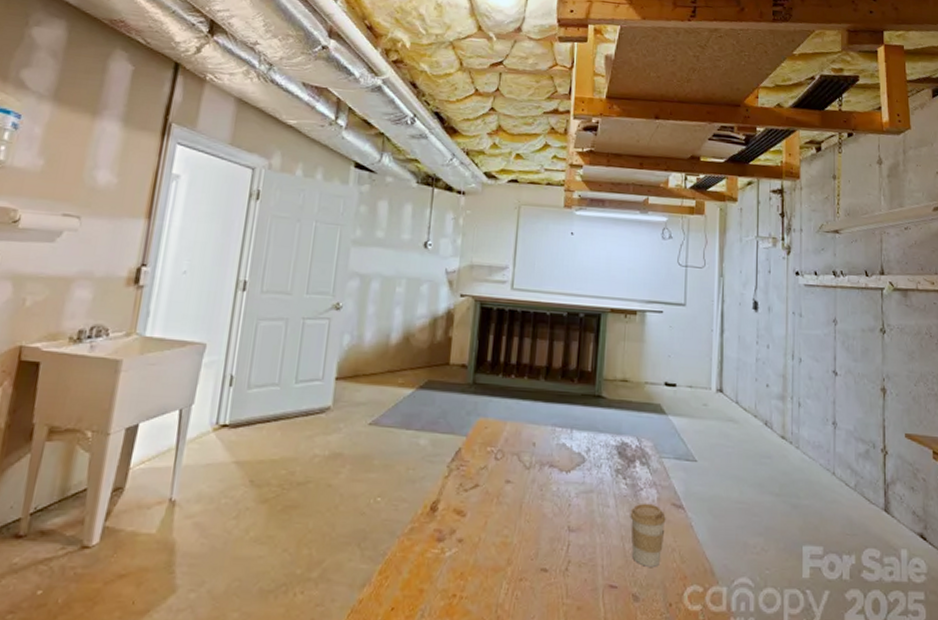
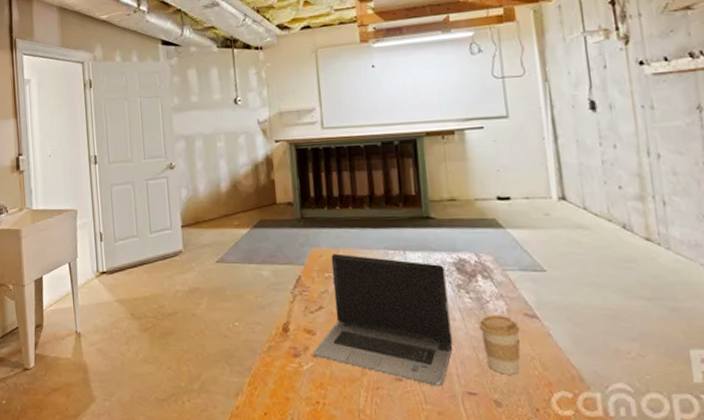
laptop computer: none [459,426,607,579] -> present [313,253,453,387]

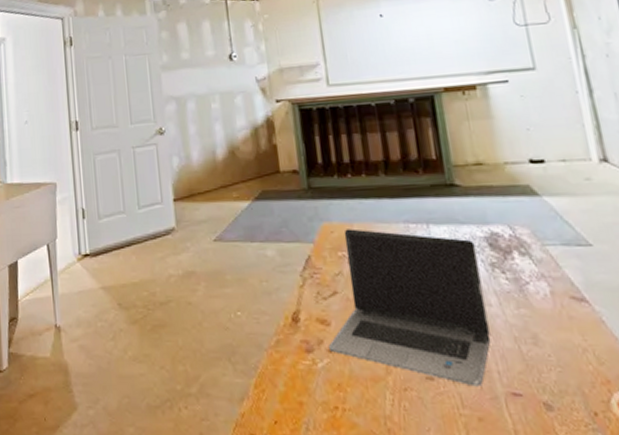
coffee cup: present [478,314,521,375] -> none [518,298,571,371]

